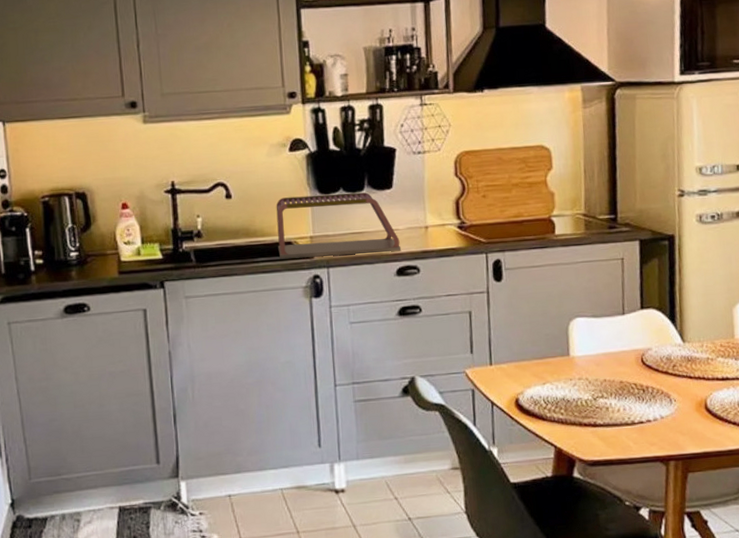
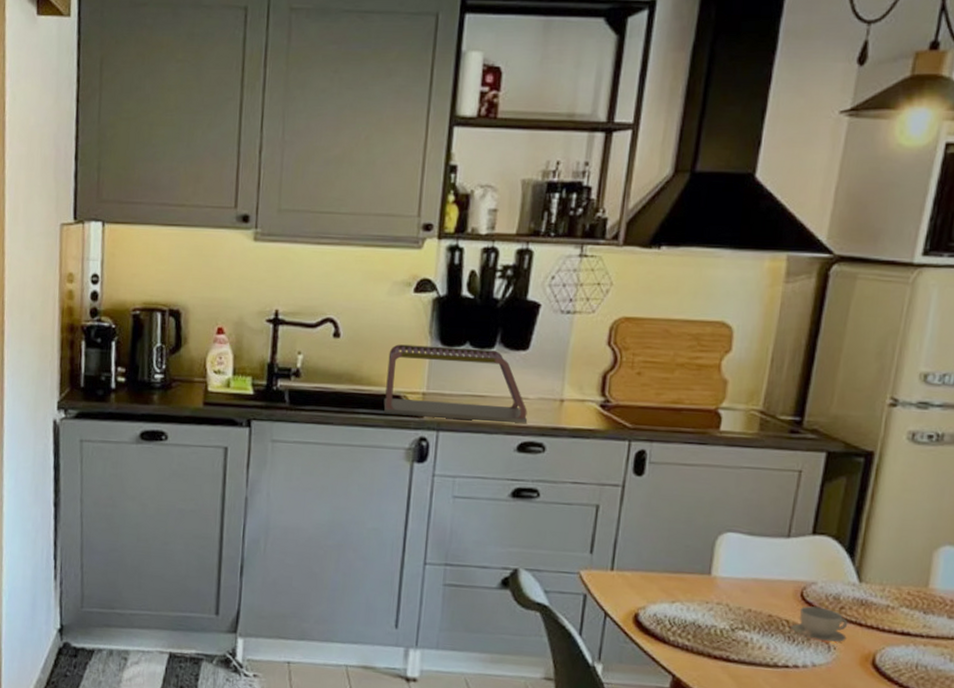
teacup: none [638,368,683,397] -> present [789,606,848,643]

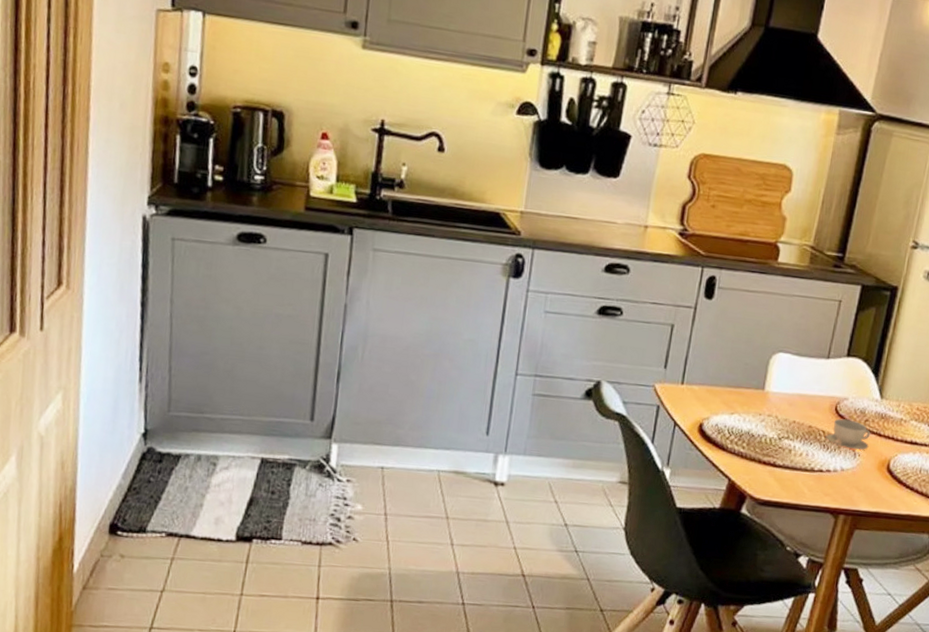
dish rack: present [383,344,528,424] -> none [483,163,615,247]

